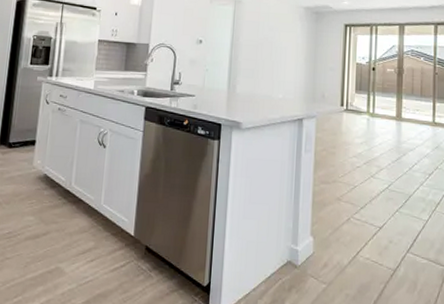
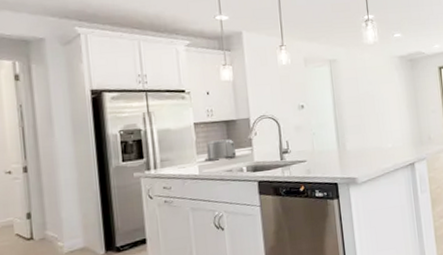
toaster: none [101,59,132,80] -> present [204,139,237,162]

